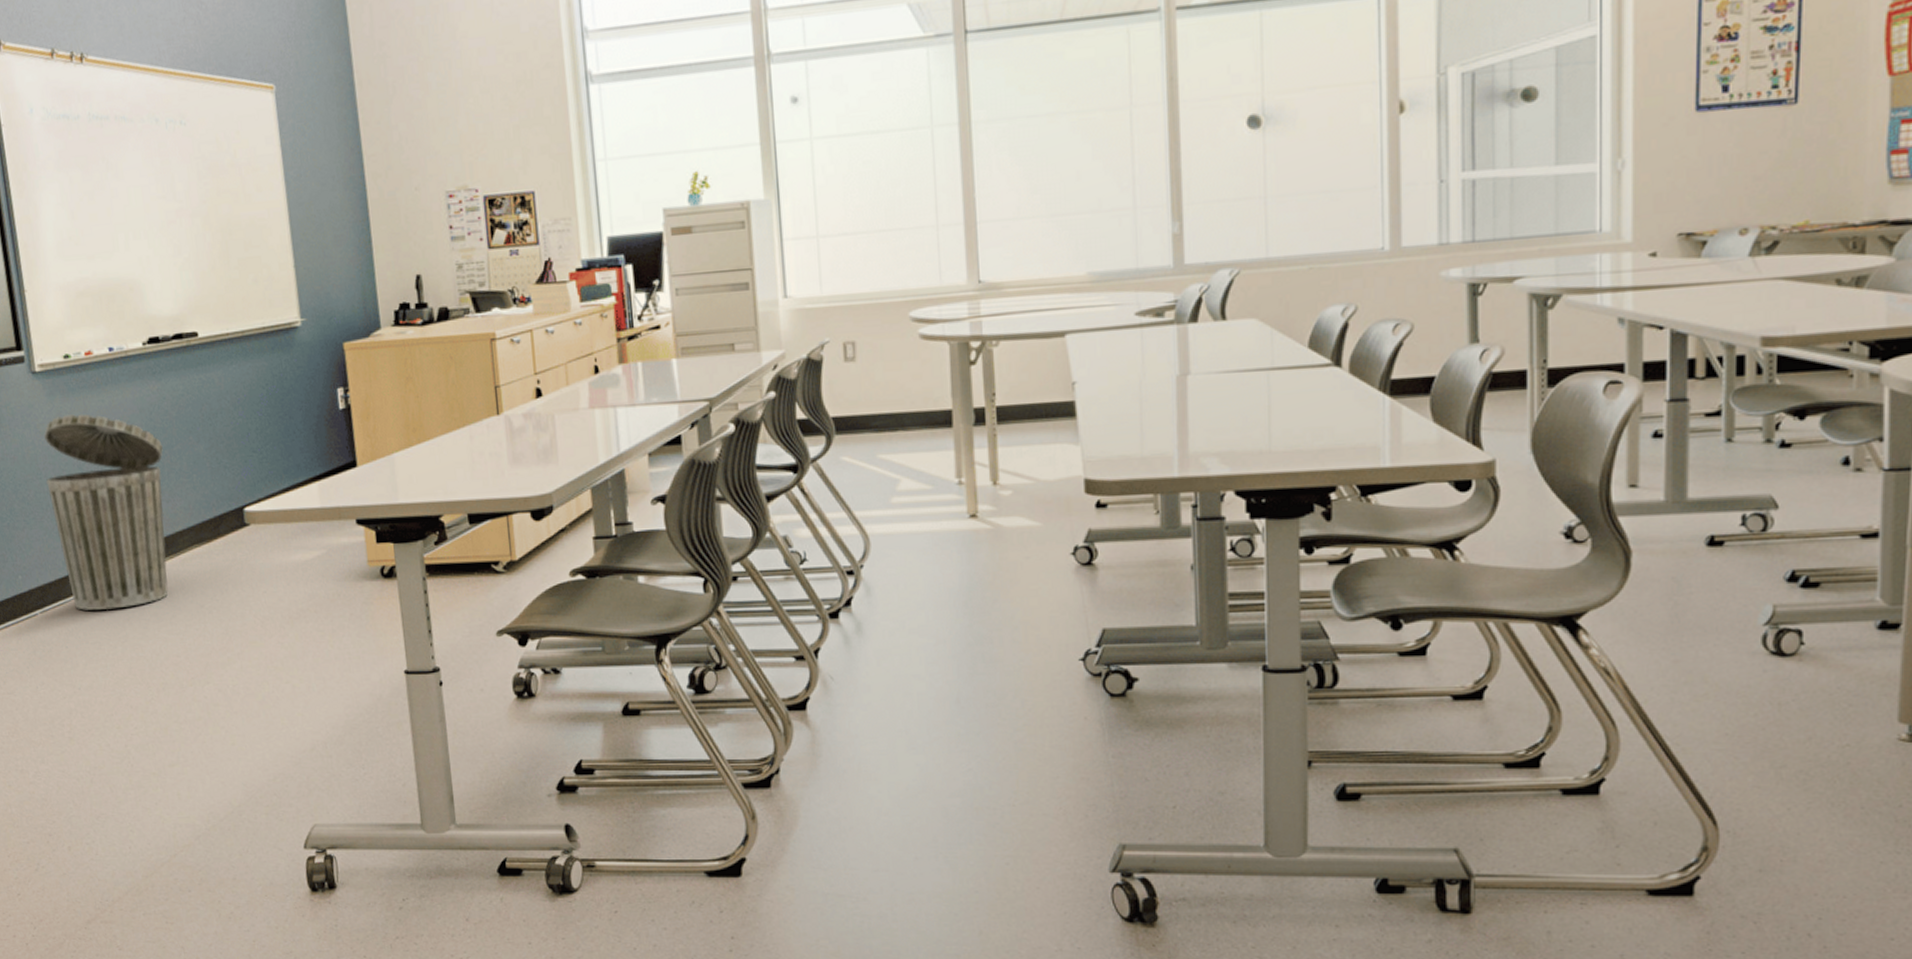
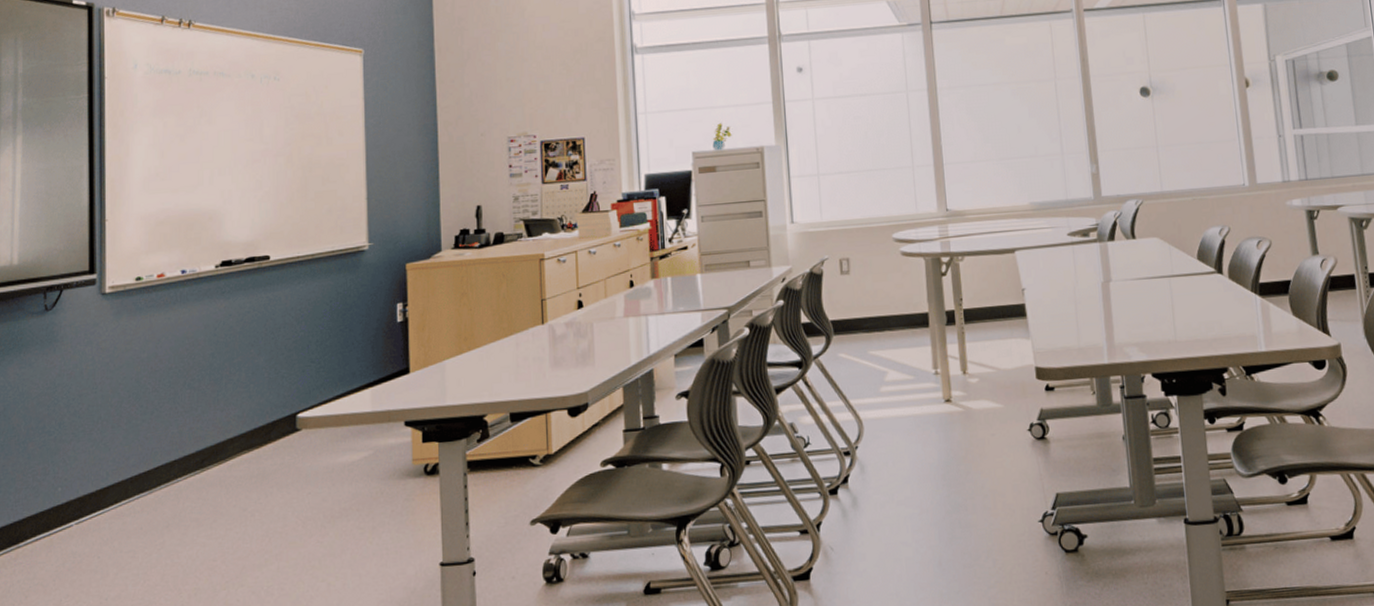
trash can: present [44,414,168,610] -> none [101,331,223,520]

